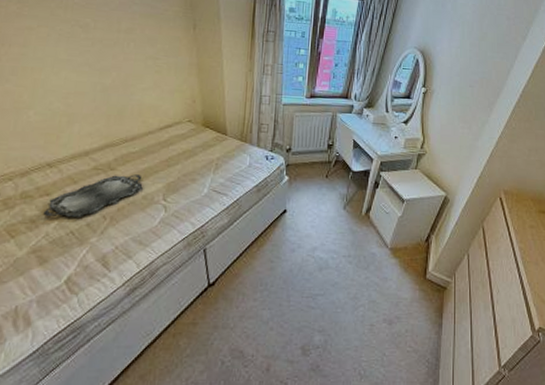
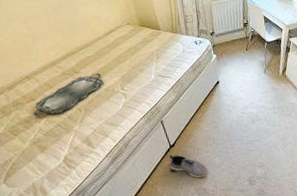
shoe: none [202,296,252,335] -> present [169,154,208,178]

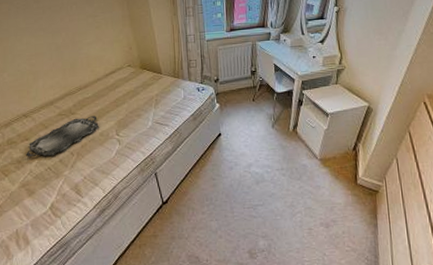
shoe: present [169,154,208,178] -> none [160,212,203,243]

